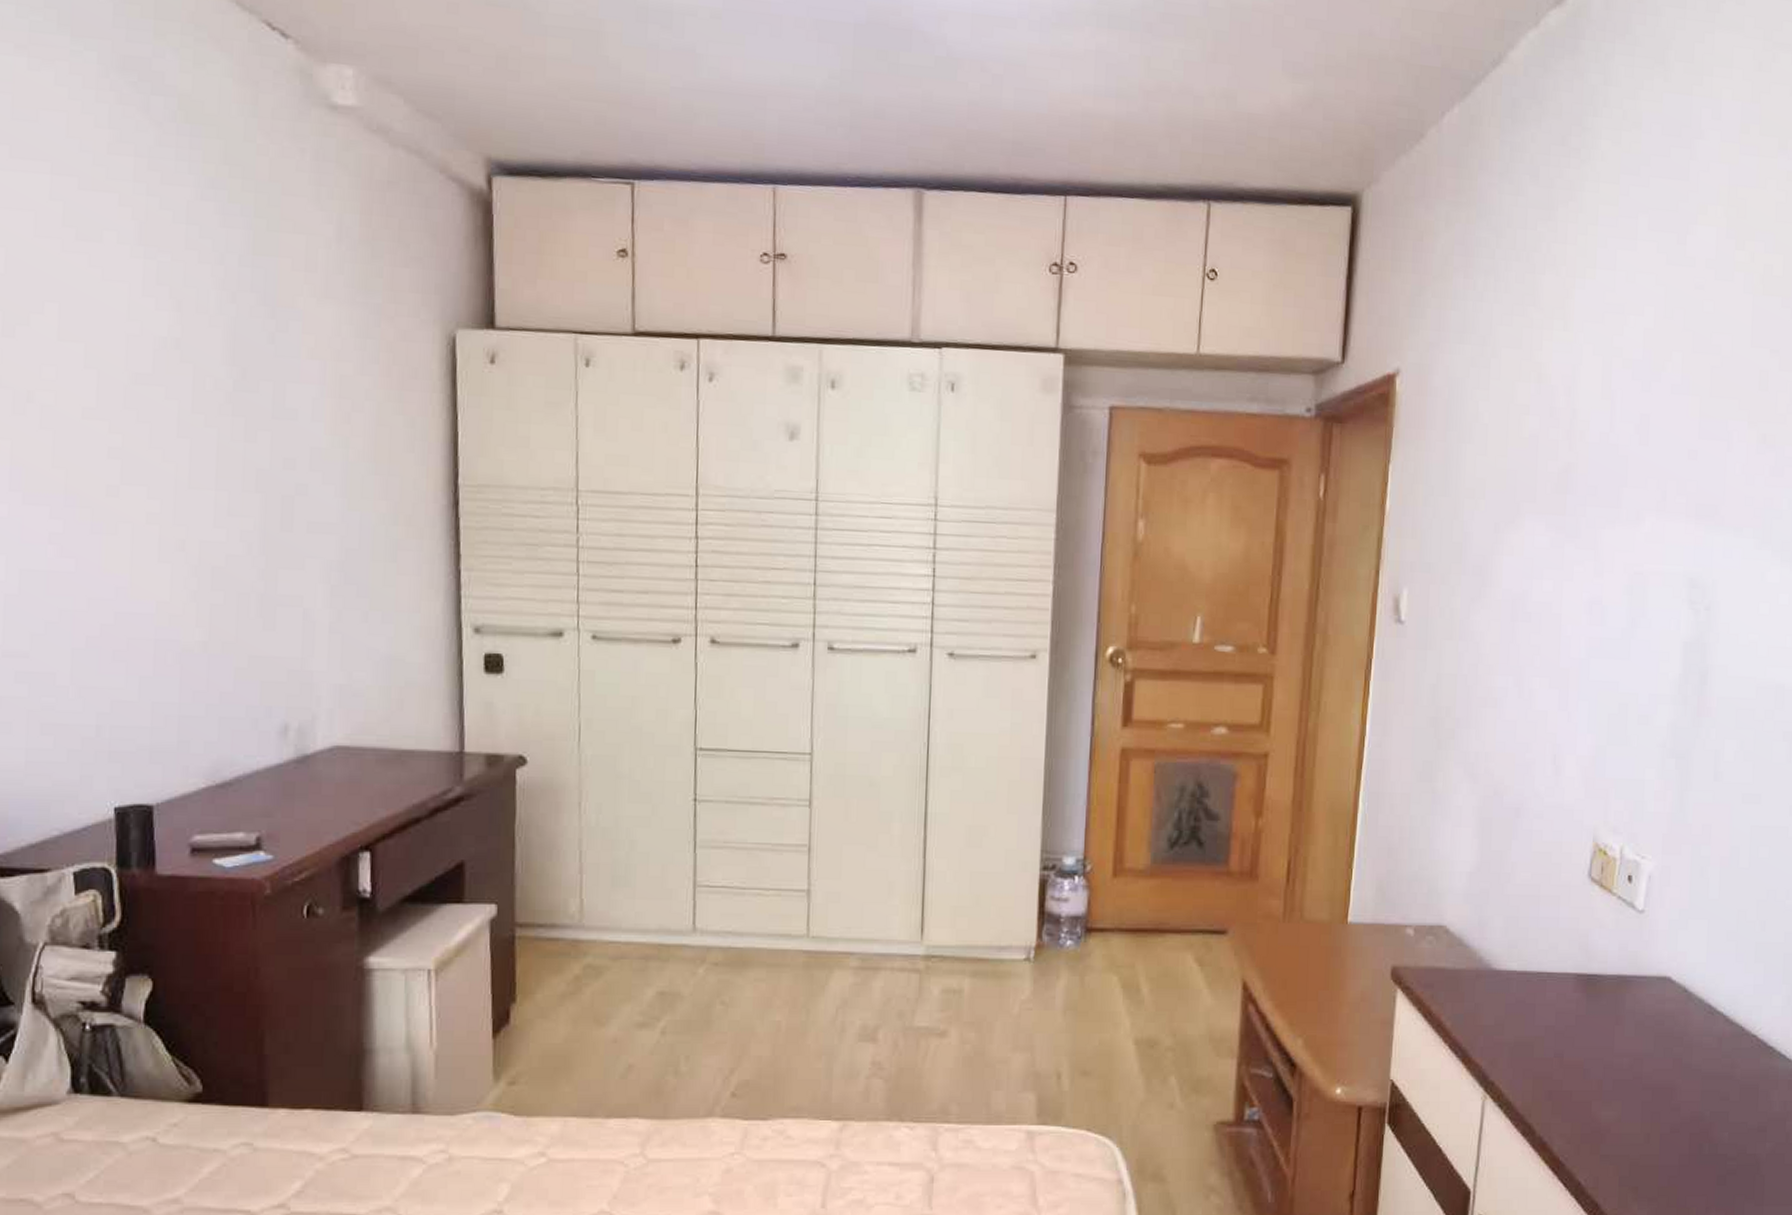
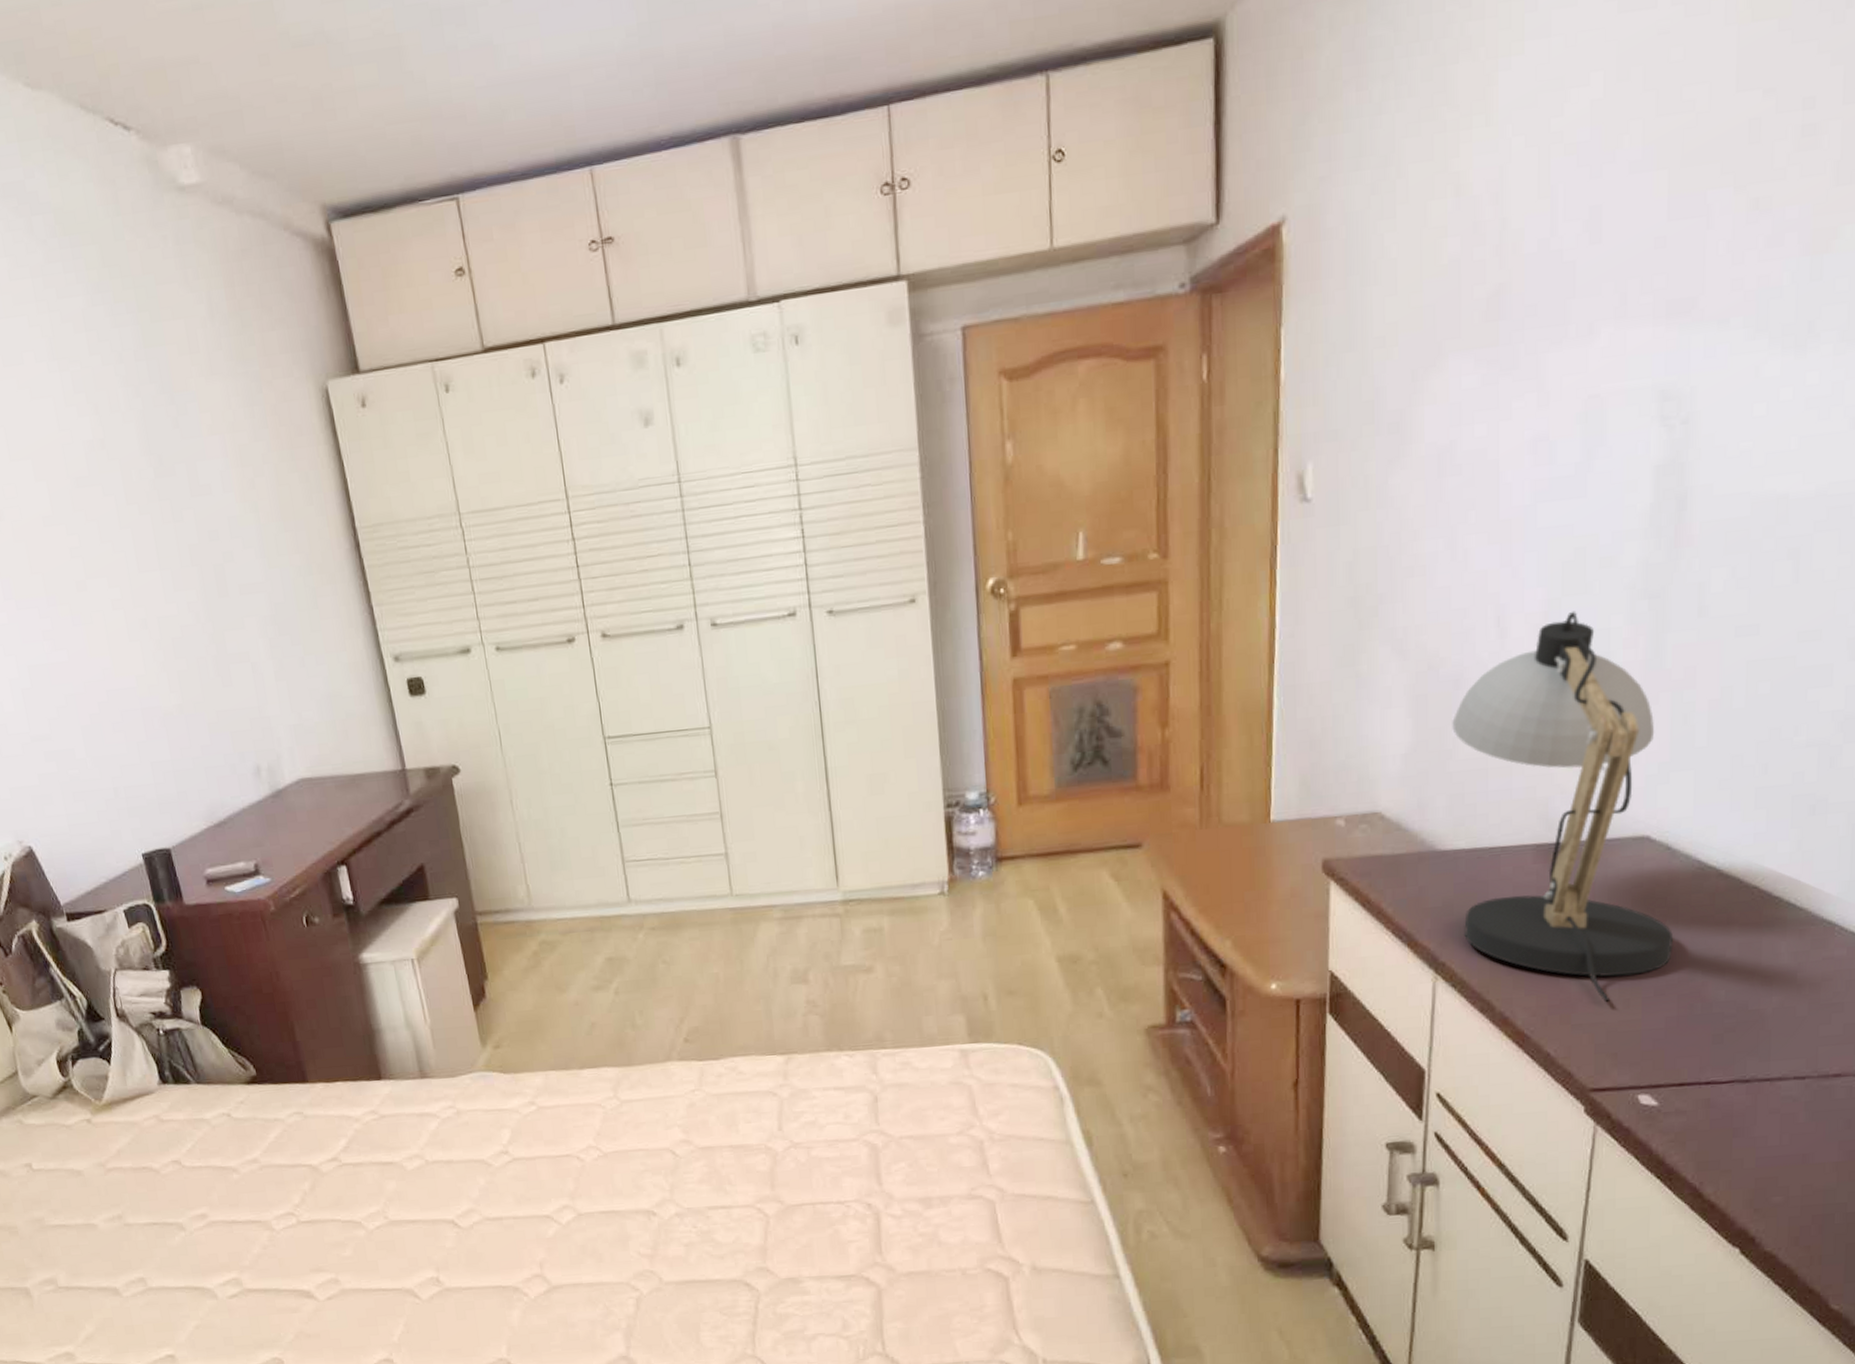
desk lamp: none [1511,759,1688,1136] -> present [1452,610,1674,1003]

